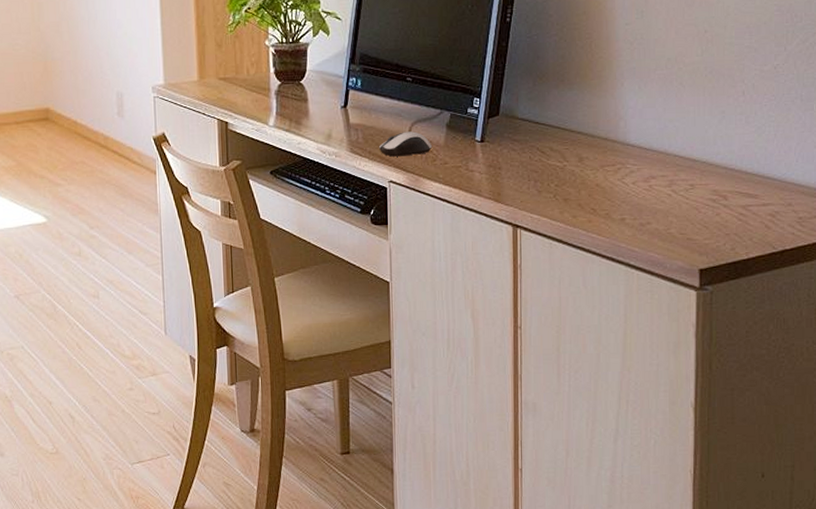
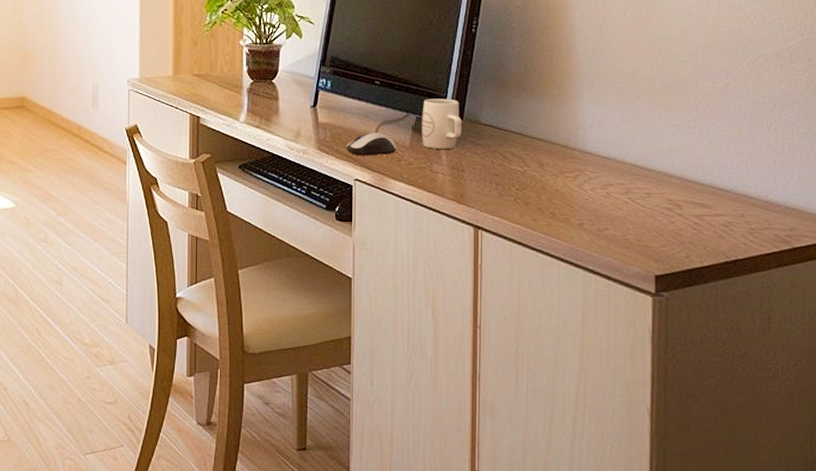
mug: none [456,93,498,147] -> present [422,98,462,149]

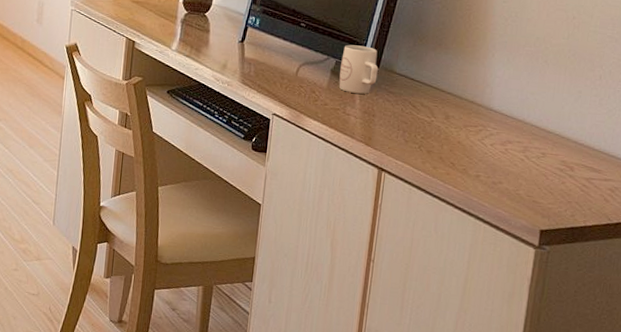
computer mouse: present [346,132,398,156] -> none [268,71,316,94]

